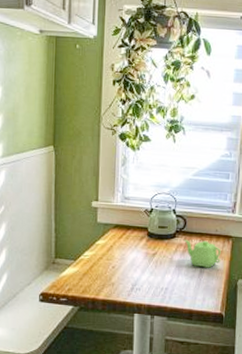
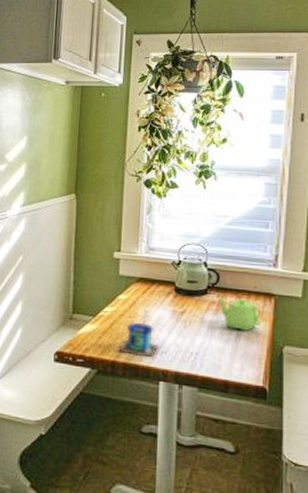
mug: none [98,246,134,294] -> present [118,301,159,358]

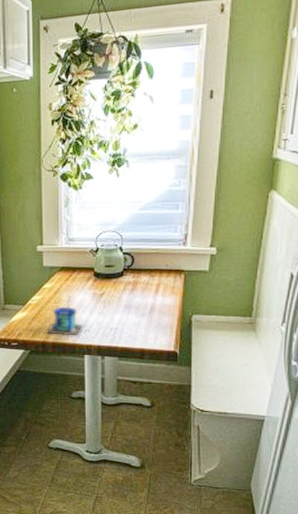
teapot: present [217,296,261,331] -> none [133,276,172,305]

